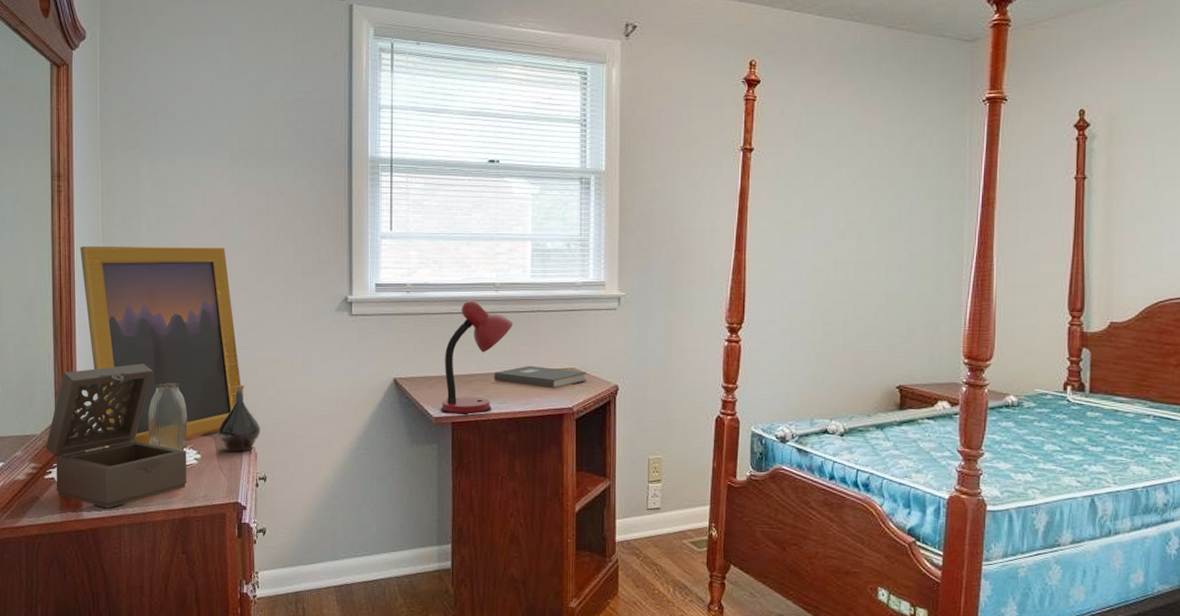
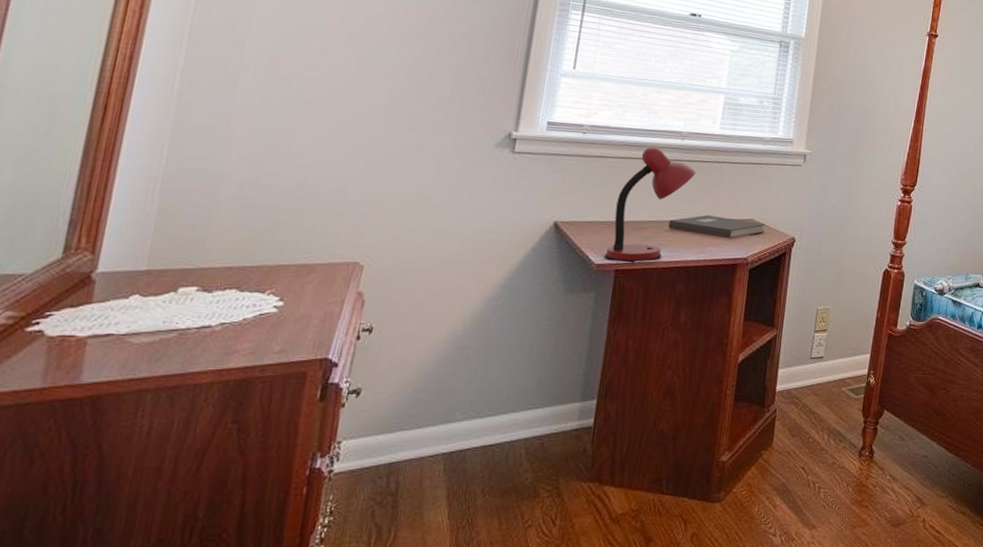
jewelry box: present [46,363,187,509] -> none [37,190,264,369]
picture frame: present [80,246,241,449] -> none [133,46,364,294]
vase: present [147,383,188,451] -> none [209,215,275,297]
perfume bottle: present [218,385,261,452] -> none [313,221,376,299]

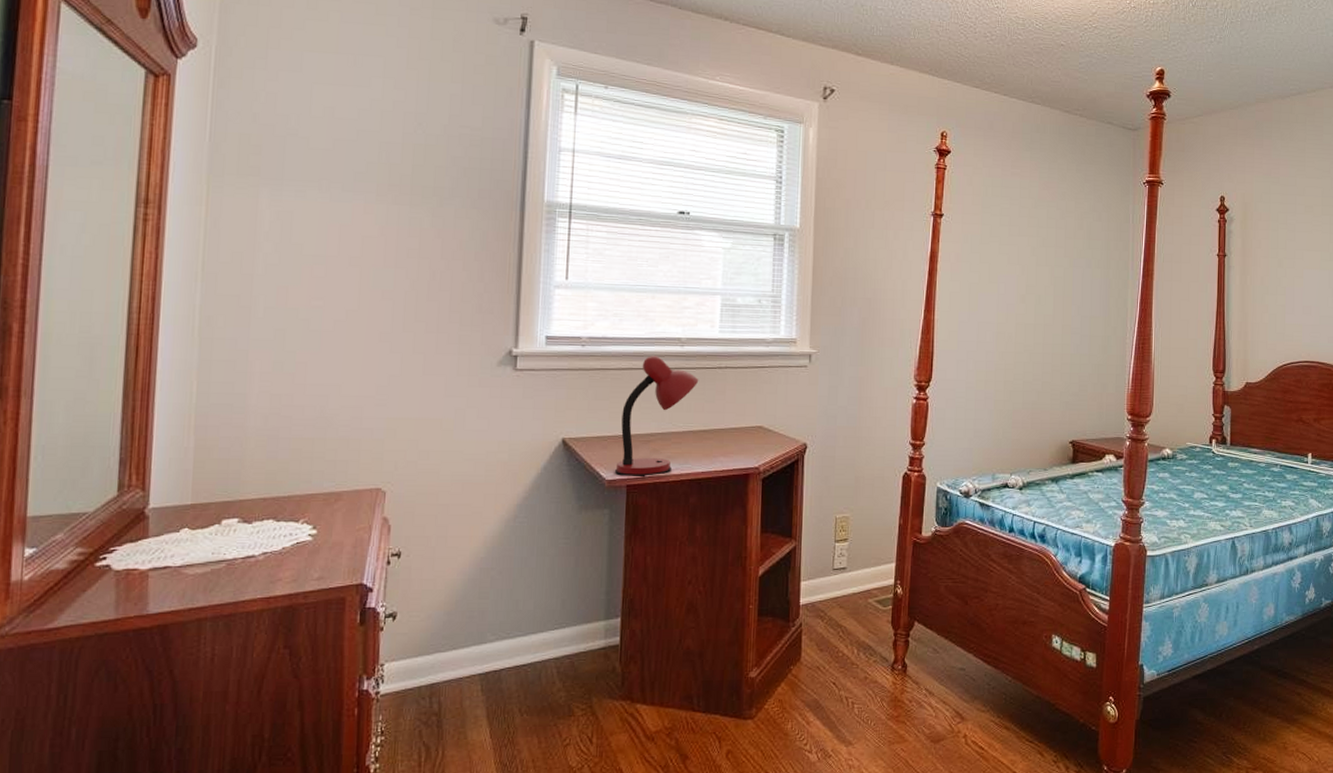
book: present [668,214,765,239] -> none [675,423,775,448]

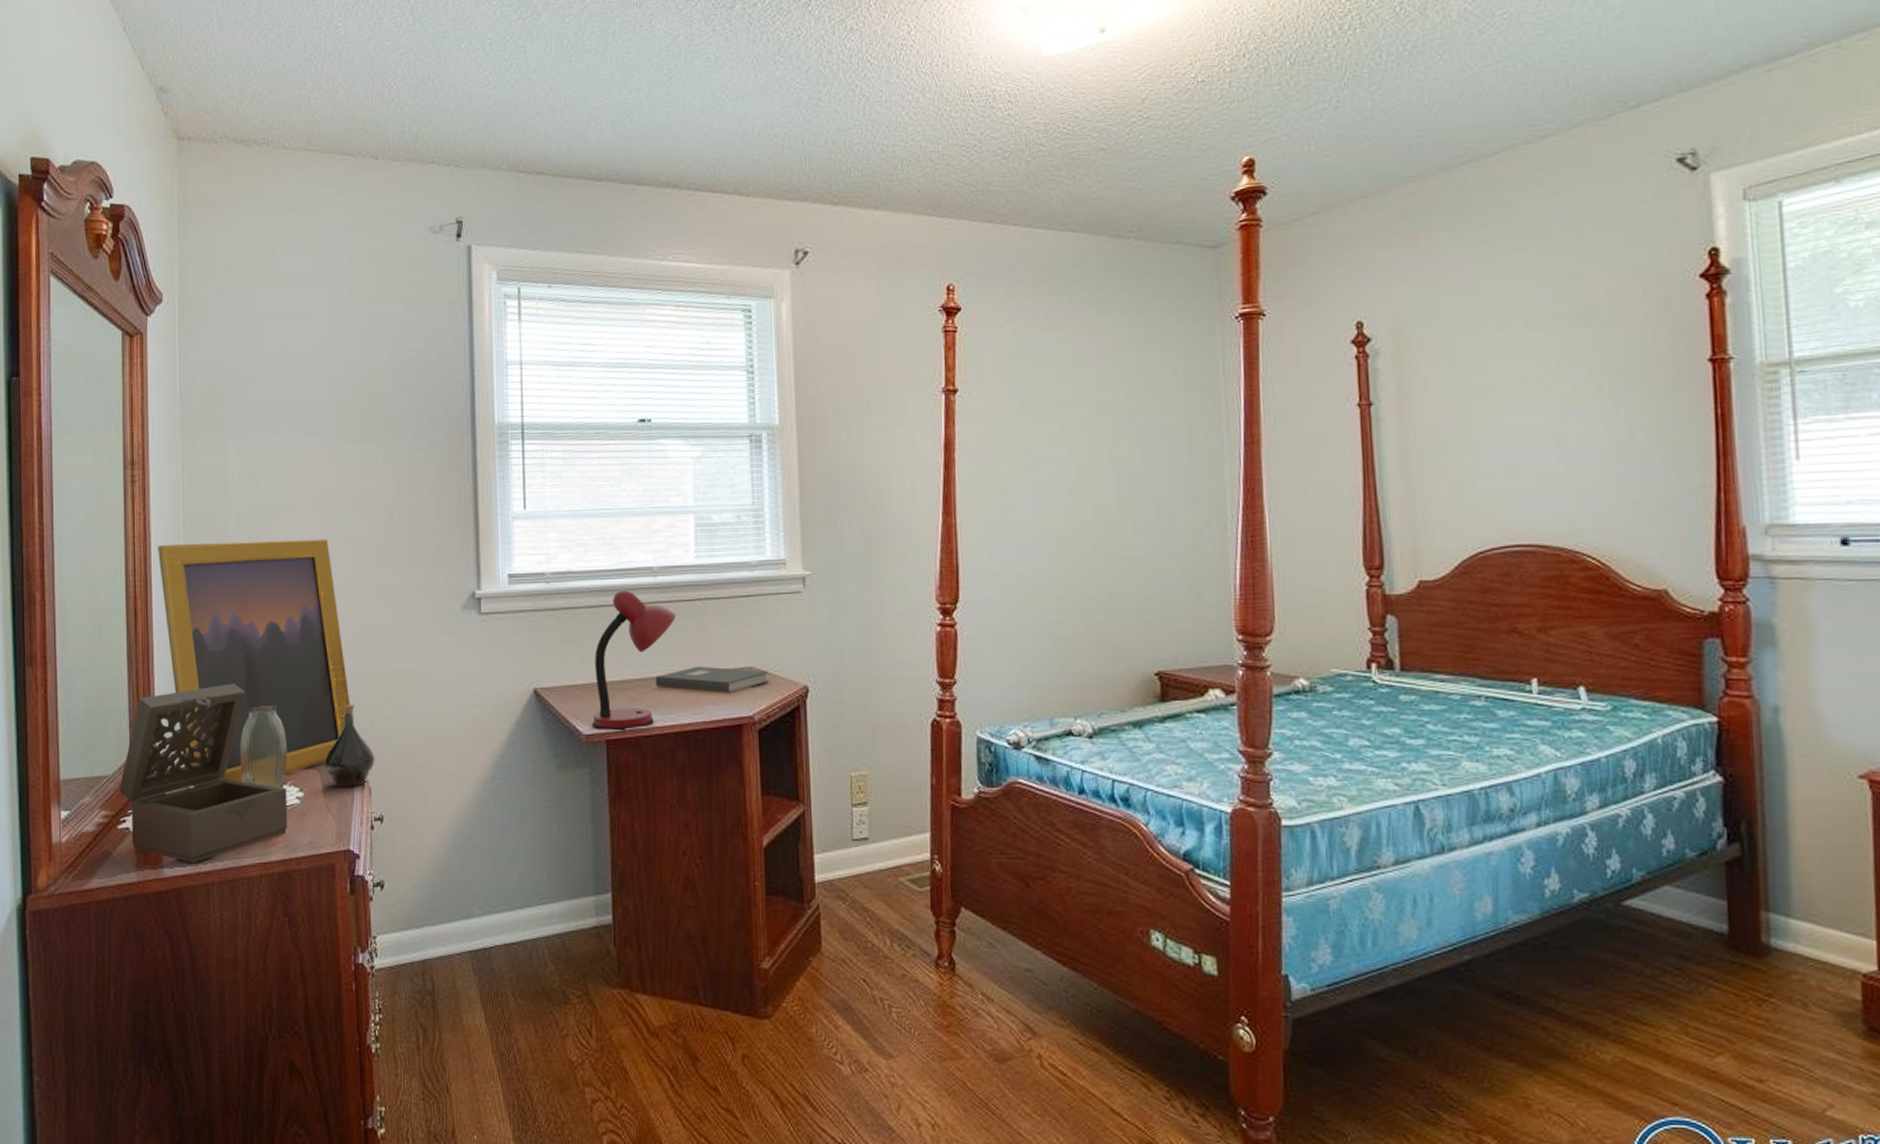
jewelry box: none [100,424,299,599] -> present [119,683,288,863]
picture frame: none [169,285,376,527] -> present [158,538,351,790]
vase: none [247,447,303,526] -> present [239,706,288,788]
perfume bottle: none [341,448,397,525] -> present [324,705,375,787]
book: none [675,423,775,448] -> present [655,666,770,694]

